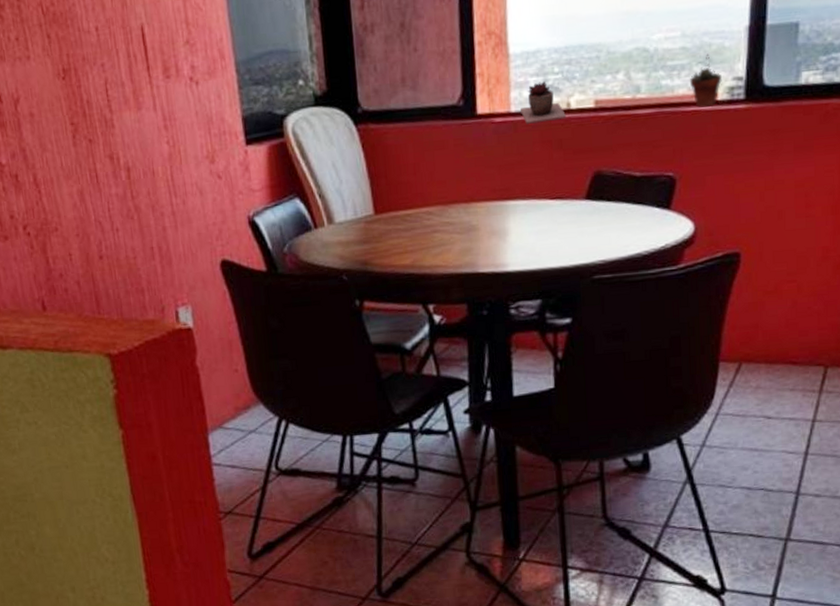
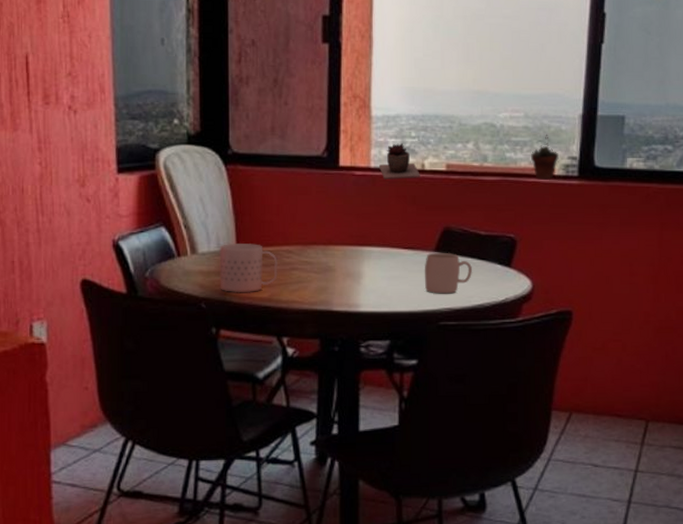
mug: none [356,207,419,262] -> present [219,244,278,293]
mug: none [574,199,627,246] -> present [424,252,472,294]

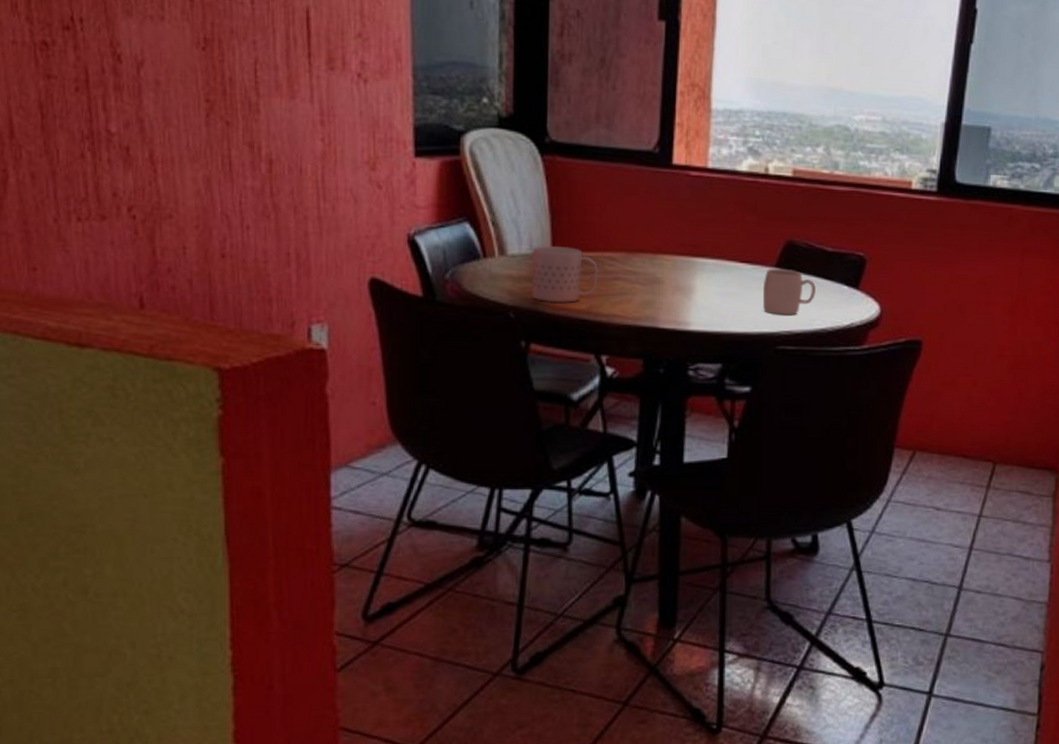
succulent plant: present [378,143,420,179] -> none [716,142,763,184]
succulent plant: present [531,134,559,181] -> none [887,142,917,195]

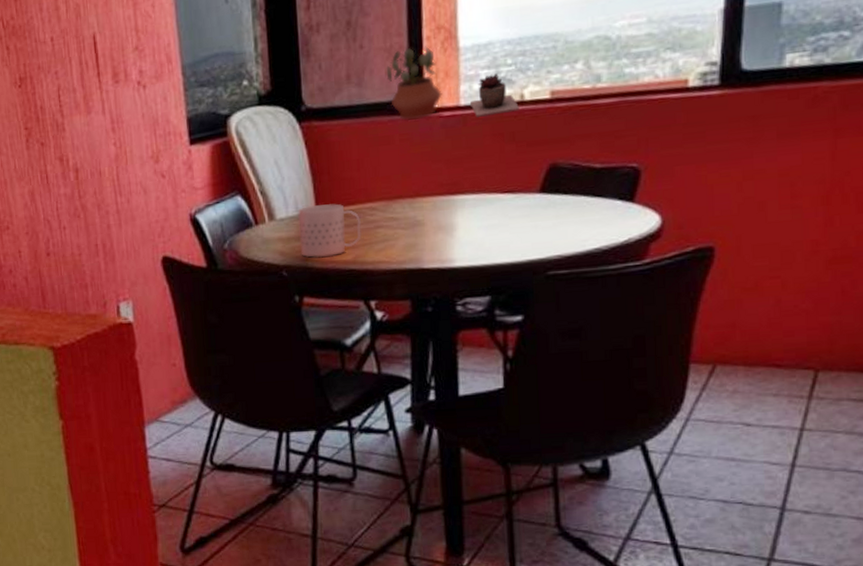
potted plant: none [637,99,691,175] -> present [386,46,442,121]
succulent plant: none [716,142,763,184] -> present [469,73,519,118]
mug: present [762,268,816,315] -> none [527,192,586,240]

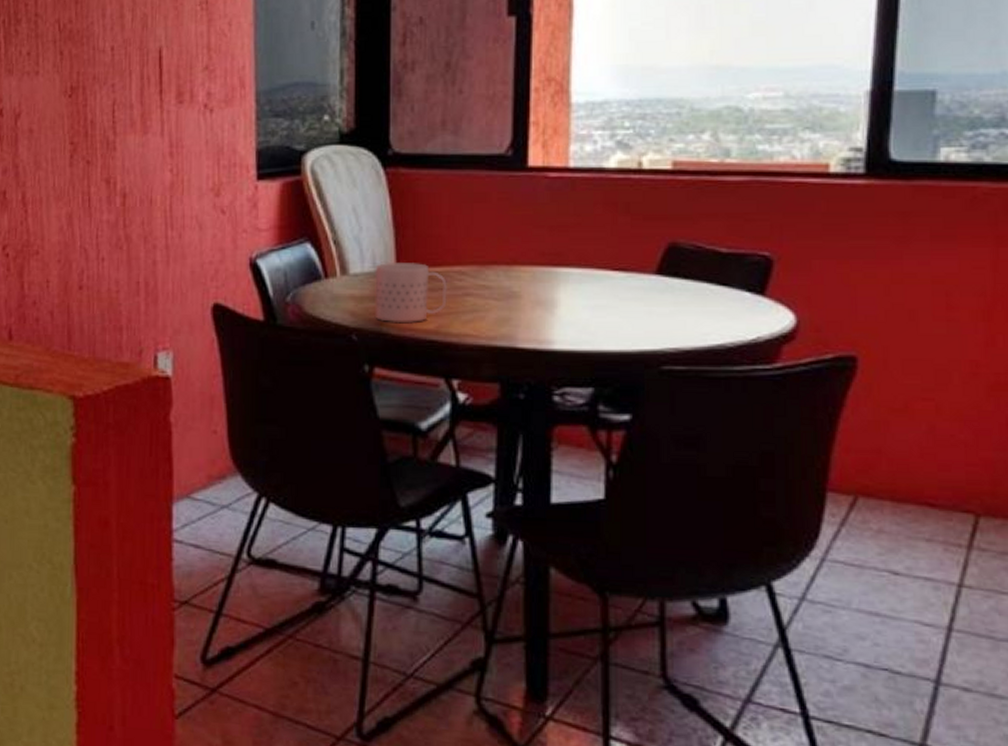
potted plant: present [386,46,442,121] -> none [487,98,549,179]
succulent plant: present [469,73,519,118] -> none [579,136,636,182]

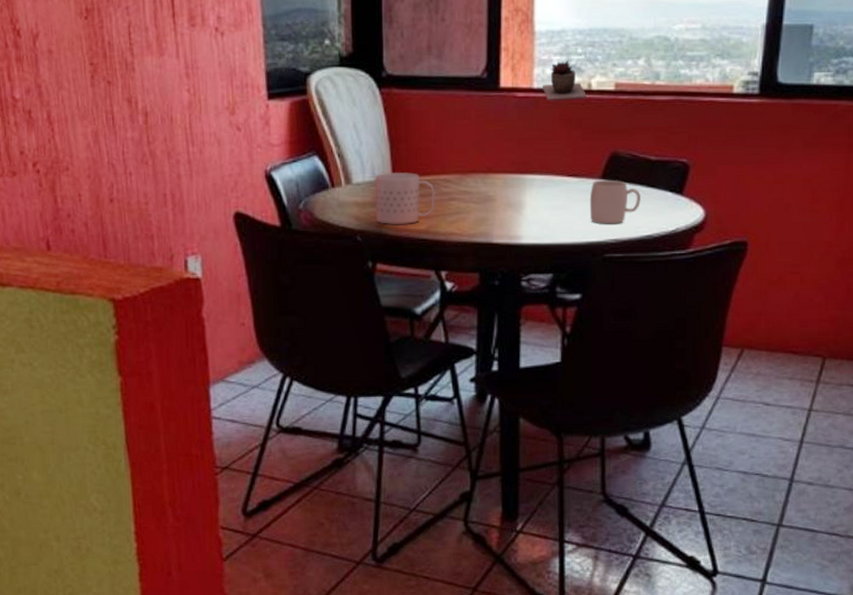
succulent plant: none [579,136,636,182] -> present [542,61,586,101]
mug: none [641,275,709,330] -> present [589,179,641,224]

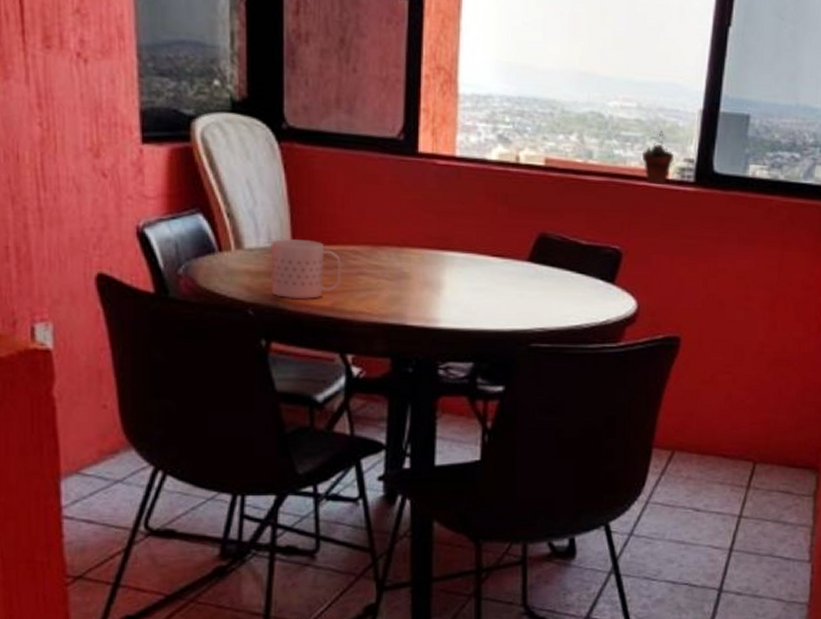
succulent plant: present [542,61,586,101] -> none [465,129,514,173]
mug: present [589,179,641,224] -> none [515,262,570,312]
succulent plant: none [708,47,738,100] -> present [642,130,674,185]

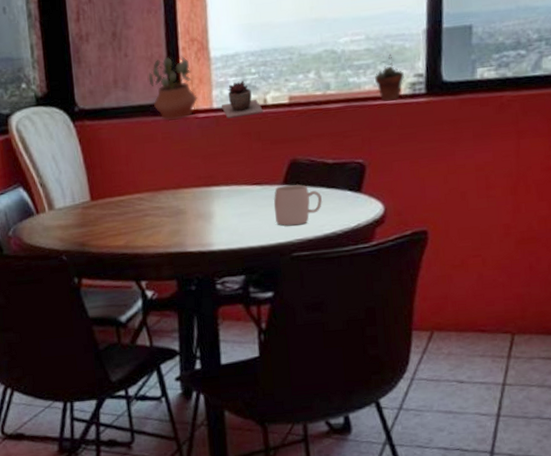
mug: present [270,239,342,300] -> none [74,194,132,243]
potted plant: none [380,83,438,163] -> present [148,56,197,121]
succulent plant: none [465,129,514,173] -> present [221,81,263,119]
mug: none [515,262,570,312] -> present [273,184,322,226]

